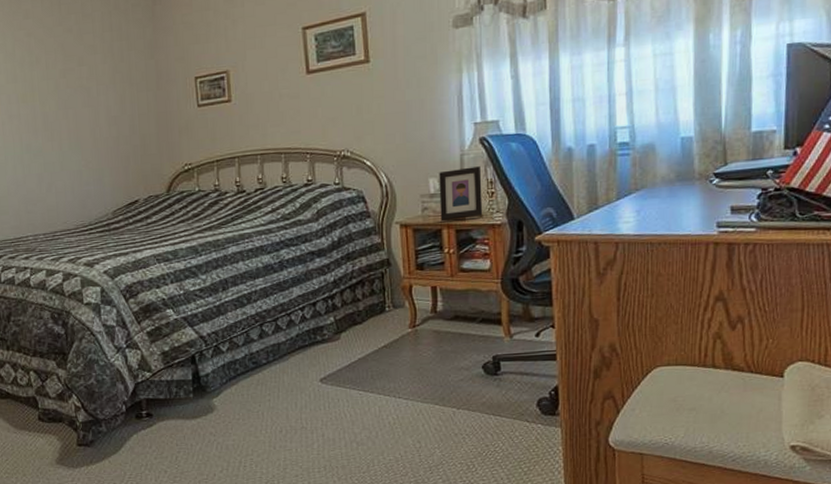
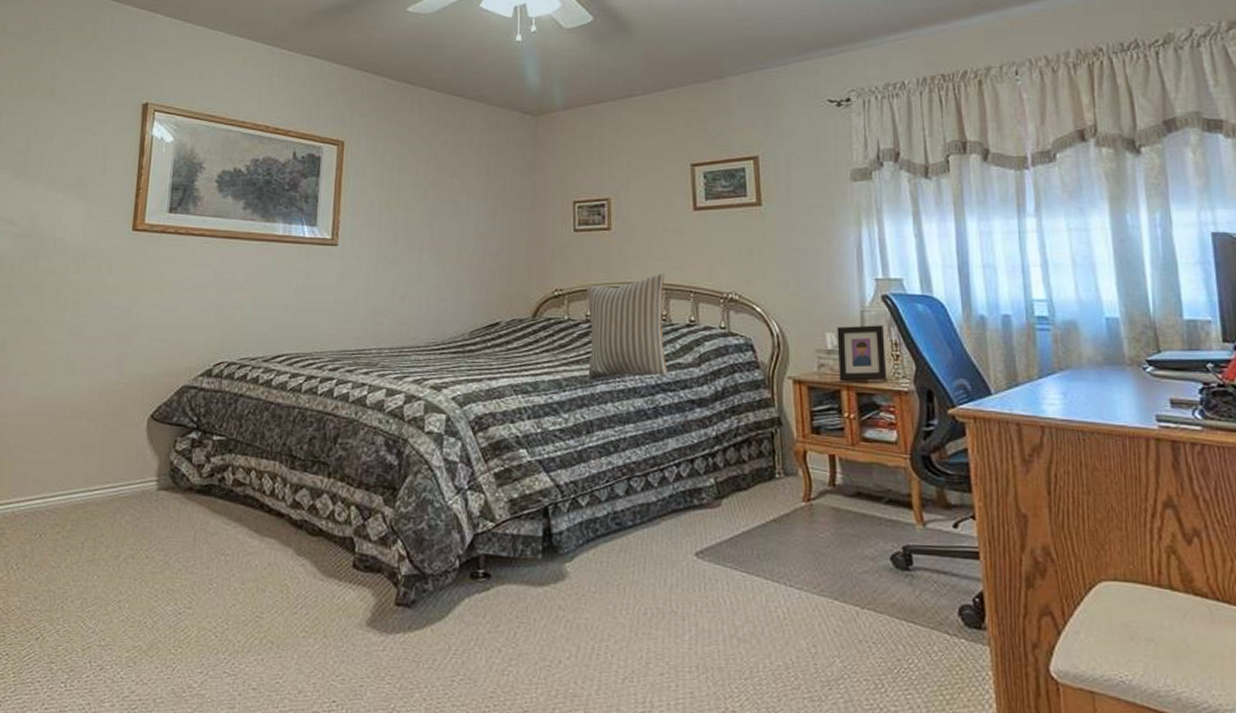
pillow: none [213,137,290,243] -> present [586,272,668,380]

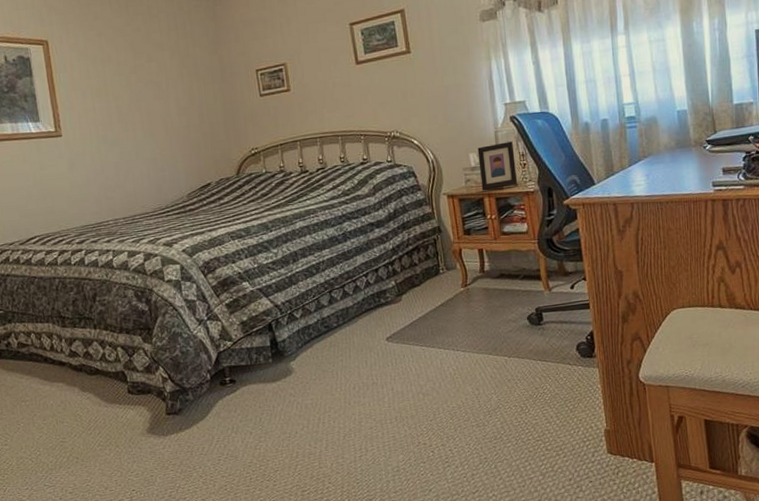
pillow: present [586,272,668,380] -> none [277,122,351,219]

